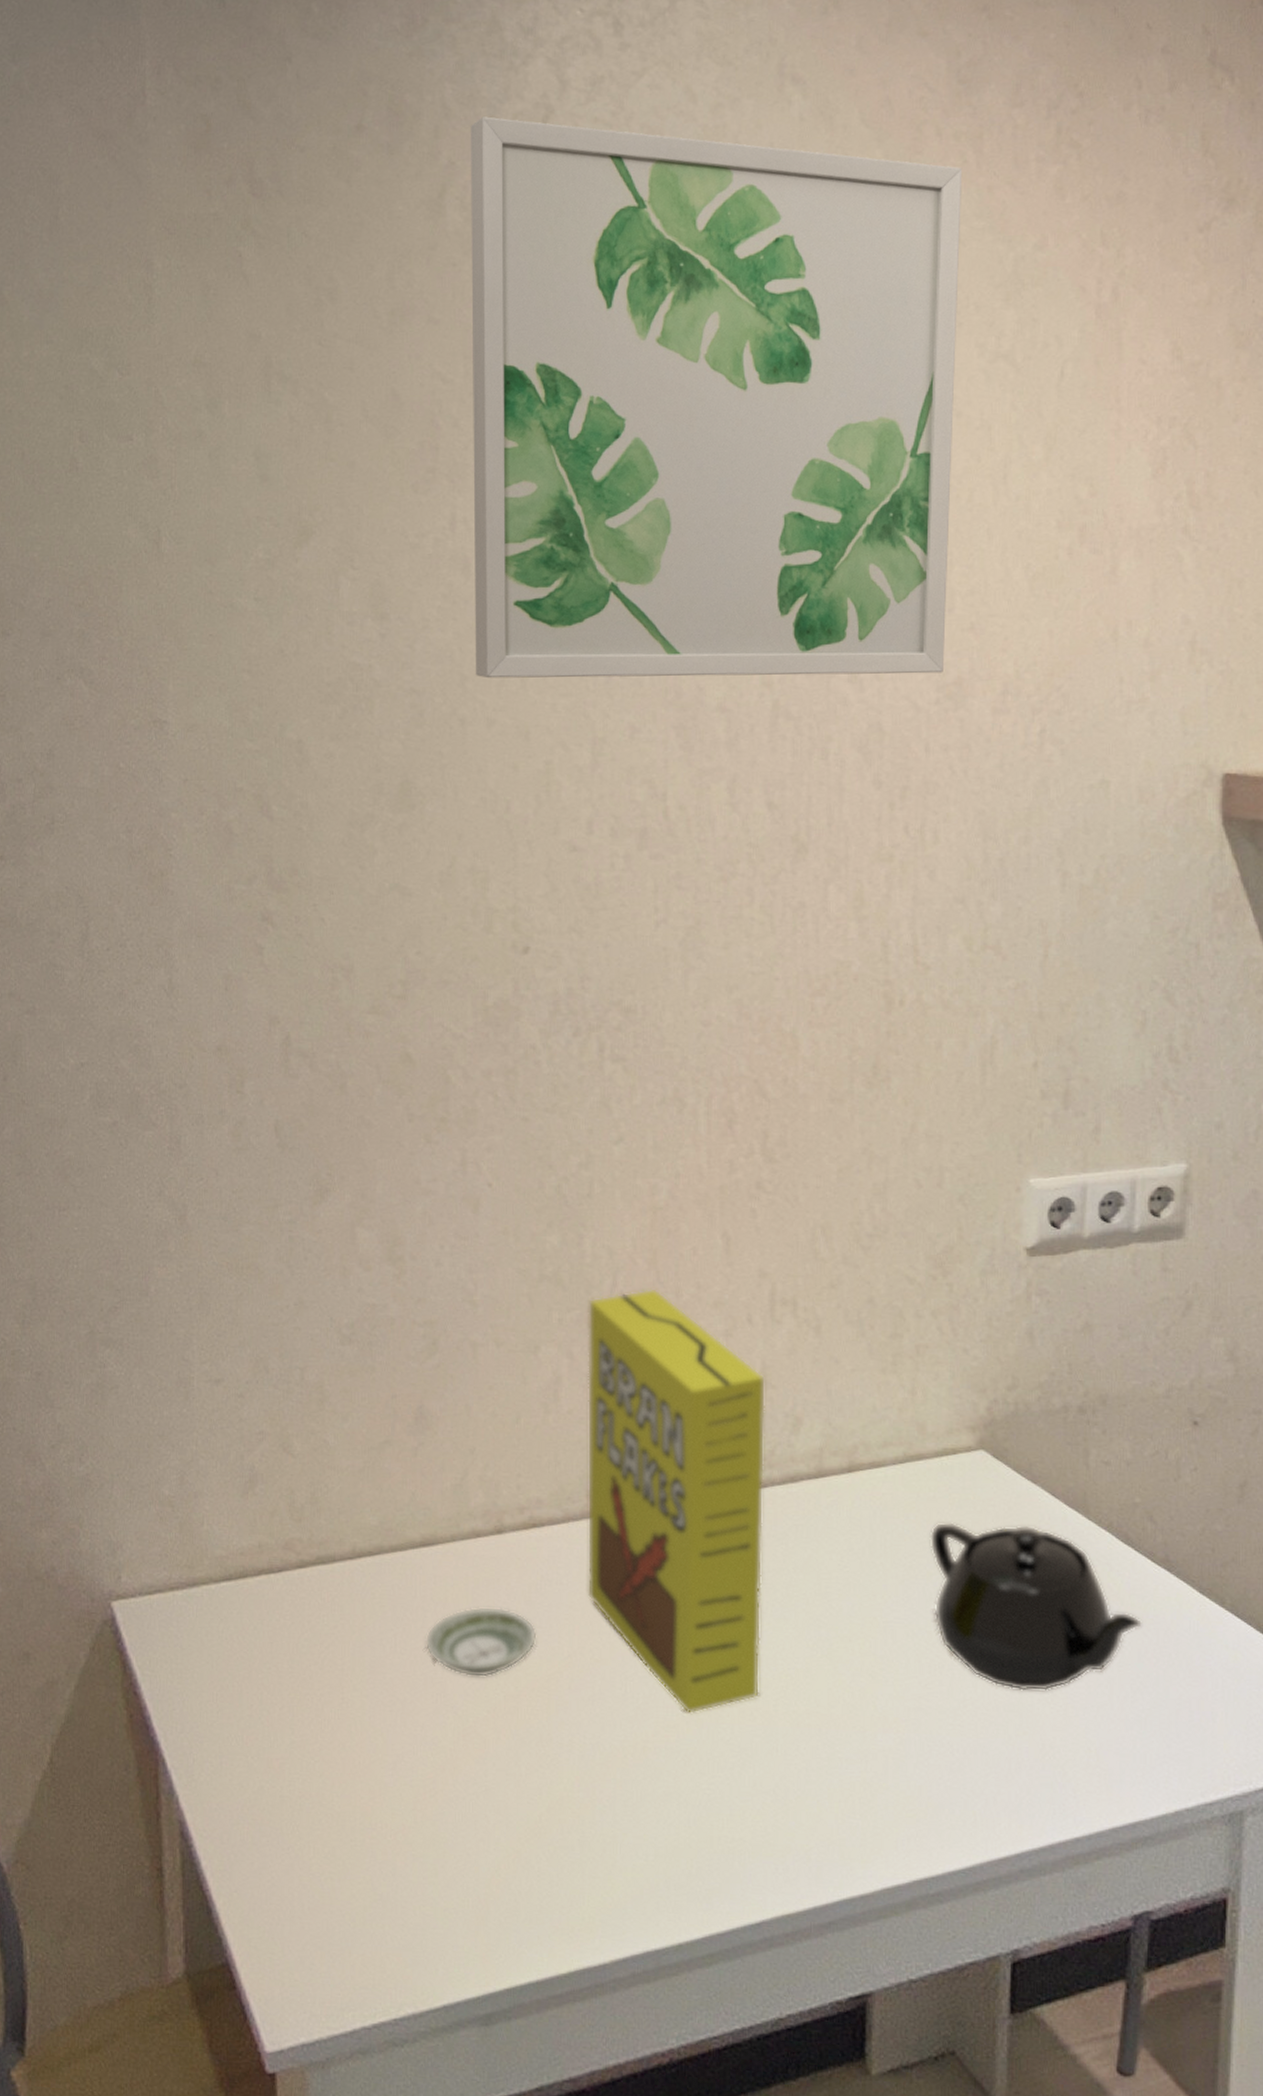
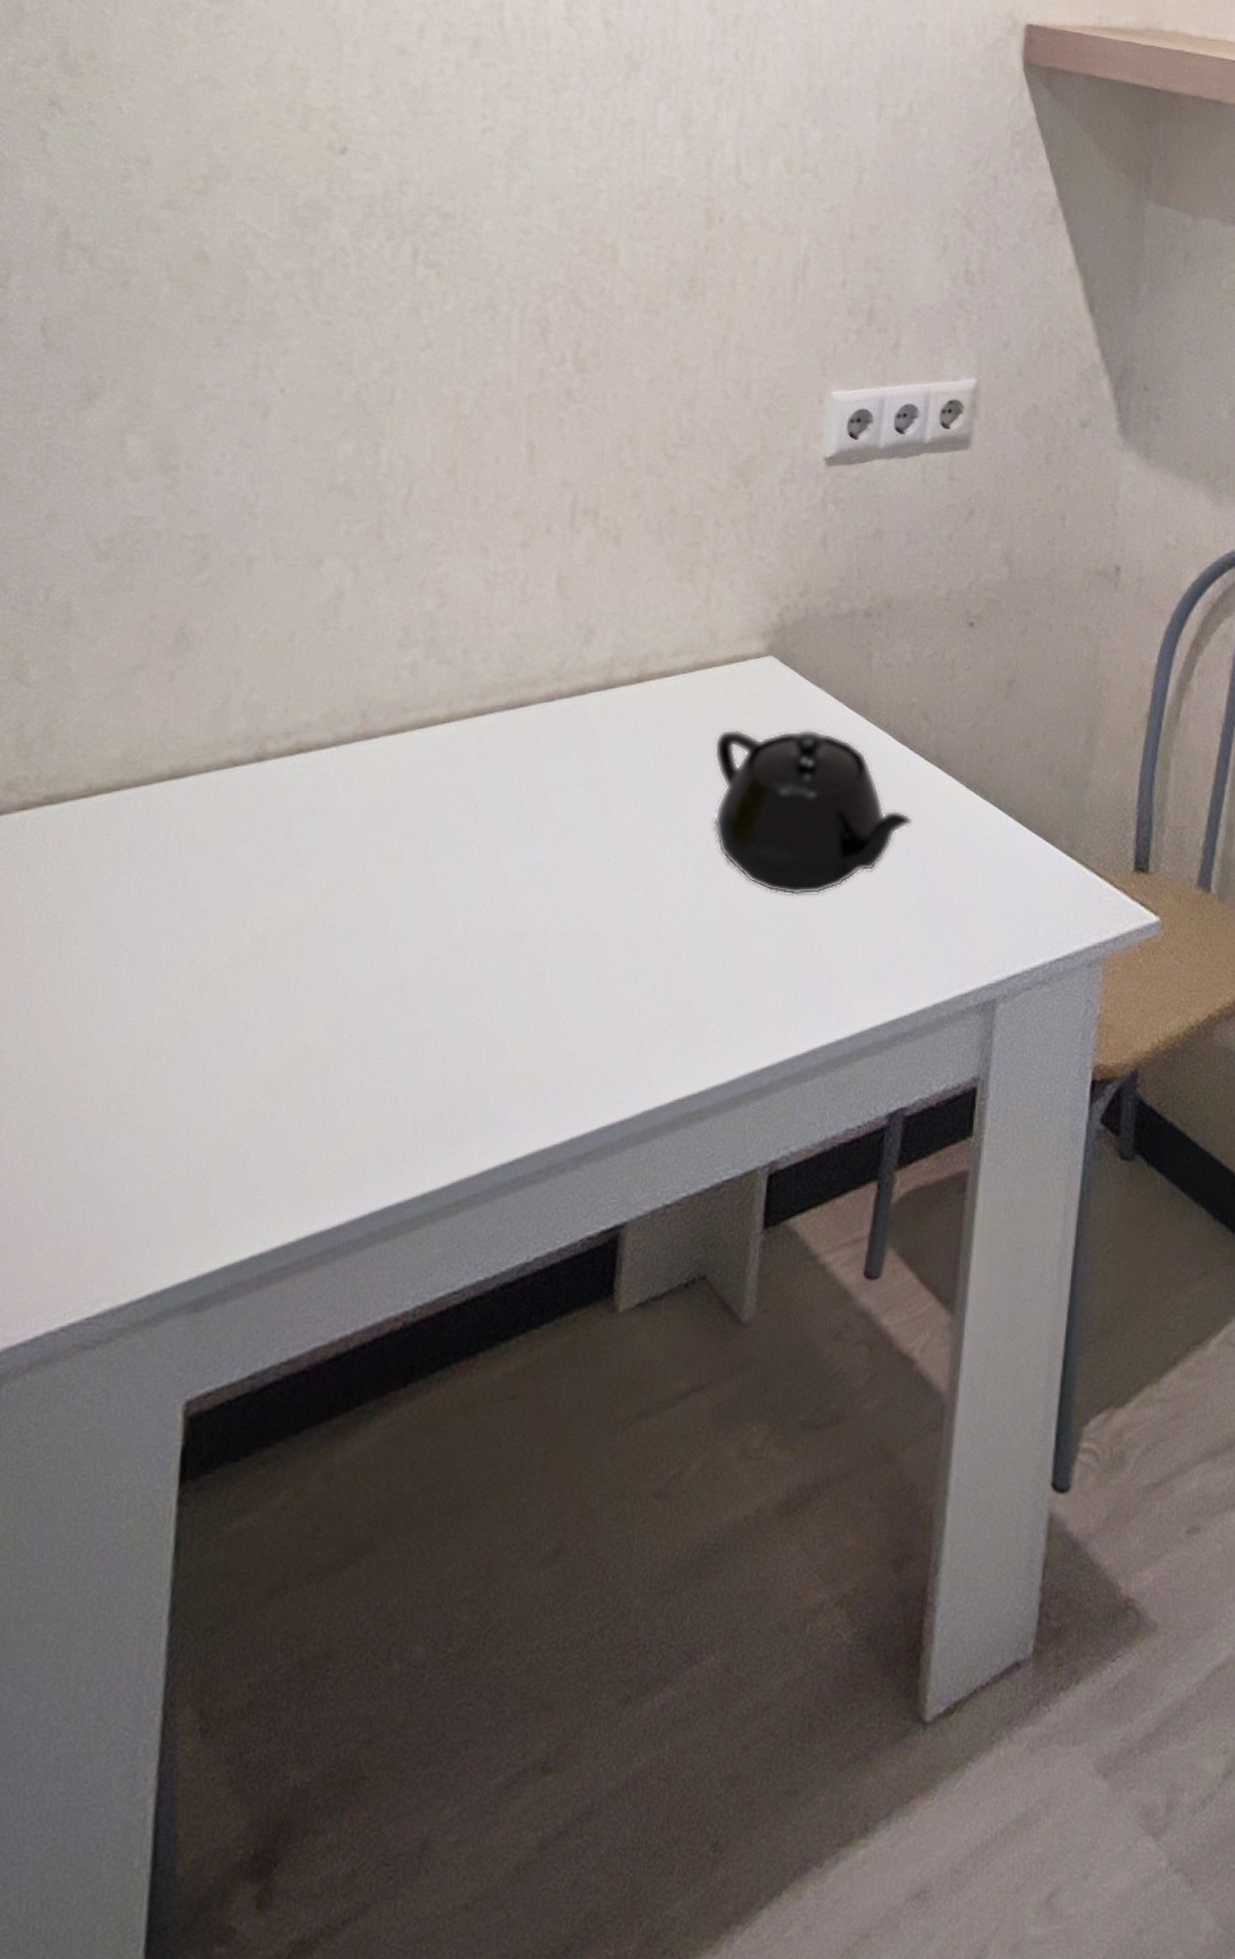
saucer: present [425,1606,537,1678] -> none [163,841,294,921]
cereal box: present [587,1288,766,1715] -> none [353,498,561,944]

